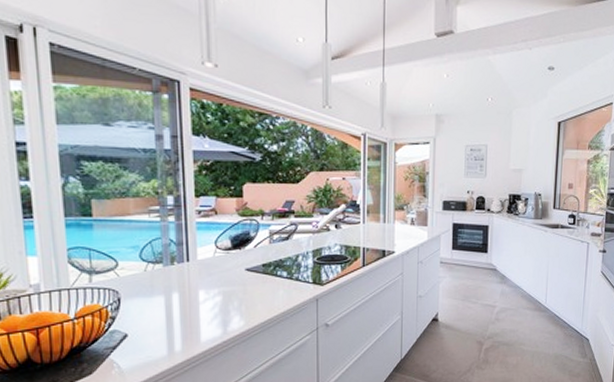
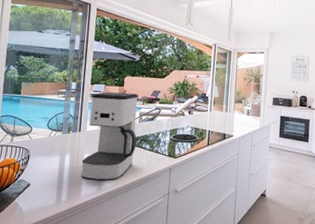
coffee maker: none [196,206,269,323] -> present [80,92,138,181]

